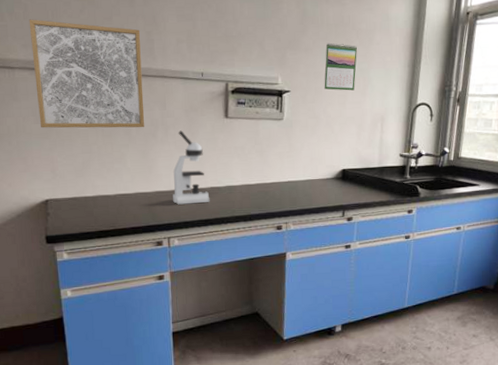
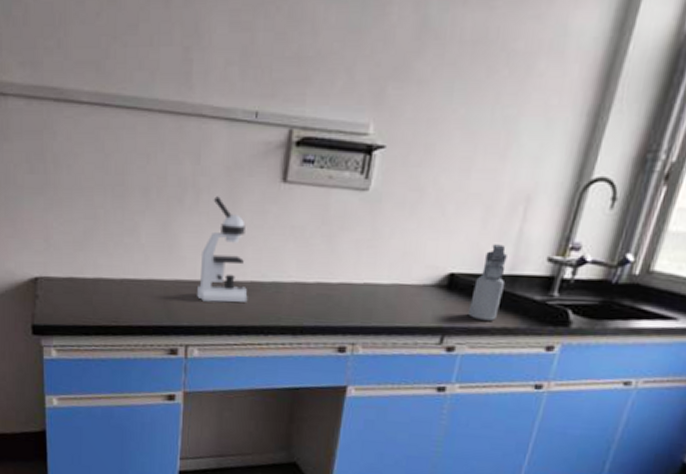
wall art: present [29,19,145,128] -> none [29,25,176,189]
calendar: present [324,42,357,91] -> none [440,71,504,151]
water bottle: none [357,148,377,198] -> present [467,244,507,321]

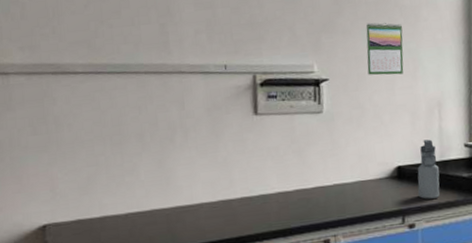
microscope: present [197,196,248,303] -> none [195,132,241,221]
calendar: none [440,71,504,151] -> present [365,22,404,76]

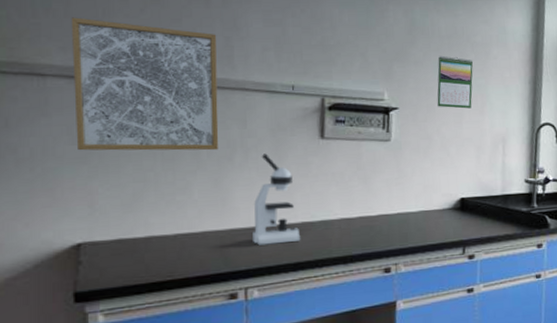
wall art: none [26,18,160,140] -> present [71,17,219,151]
microscope: none [195,132,241,221] -> present [253,153,301,245]
water bottle: present [417,139,440,199] -> none [479,173,501,231]

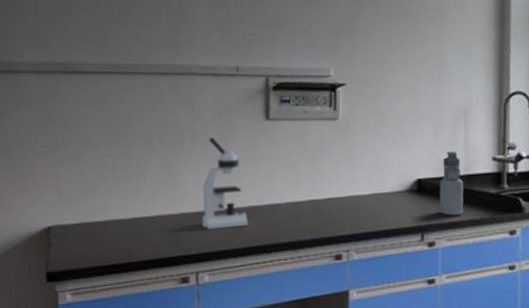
wall art: present [71,17,219,151] -> none [39,16,169,140]
calendar: present [437,55,473,109] -> none [387,24,428,81]
water bottle: none [479,173,501,231] -> present [439,151,464,216]

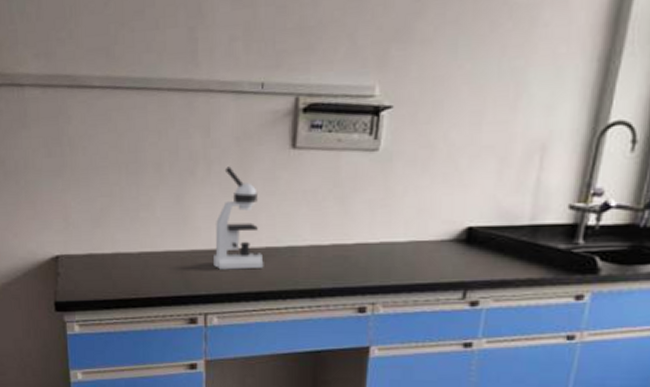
water bottle: present [439,151,464,216] -> none [489,195,527,272]

